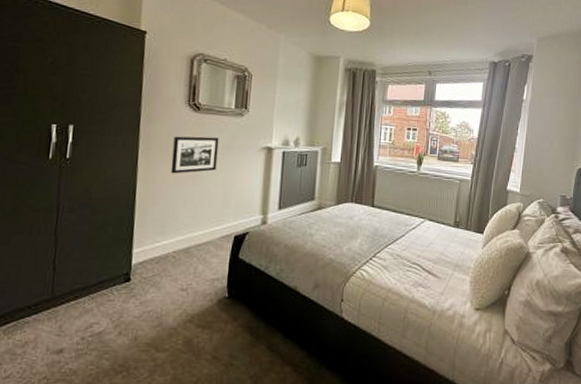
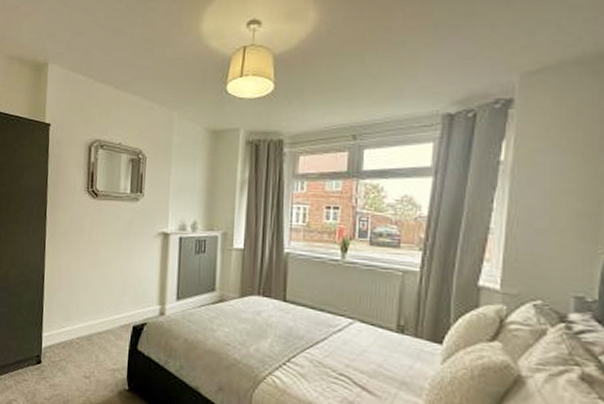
picture frame: present [170,136,219,174] -> none [73,223,116,261]

